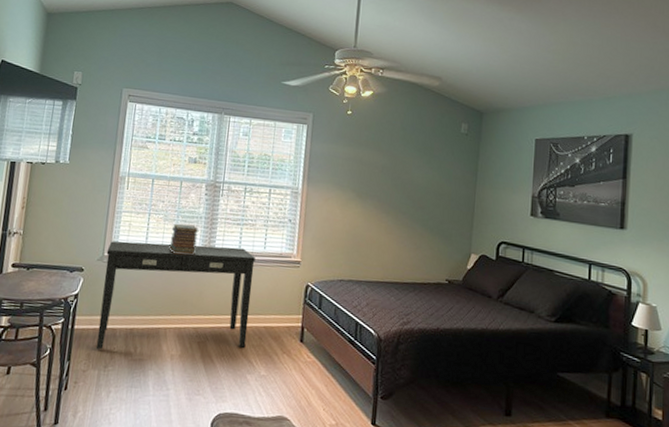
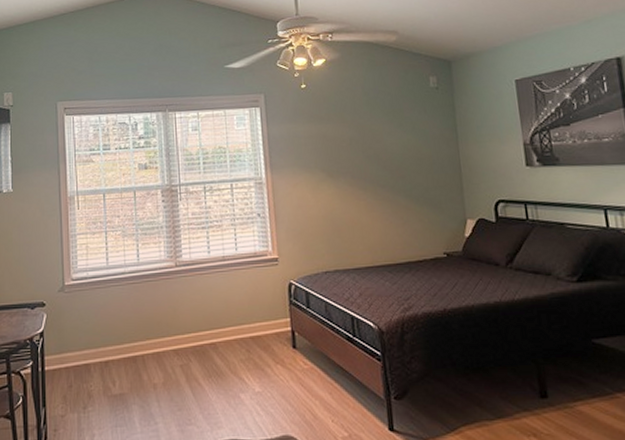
desk: present [96,241,255,350] -> none [67,253,234,390]
book stack: present [169,223,198,255] -> none [132,236,163,272]

